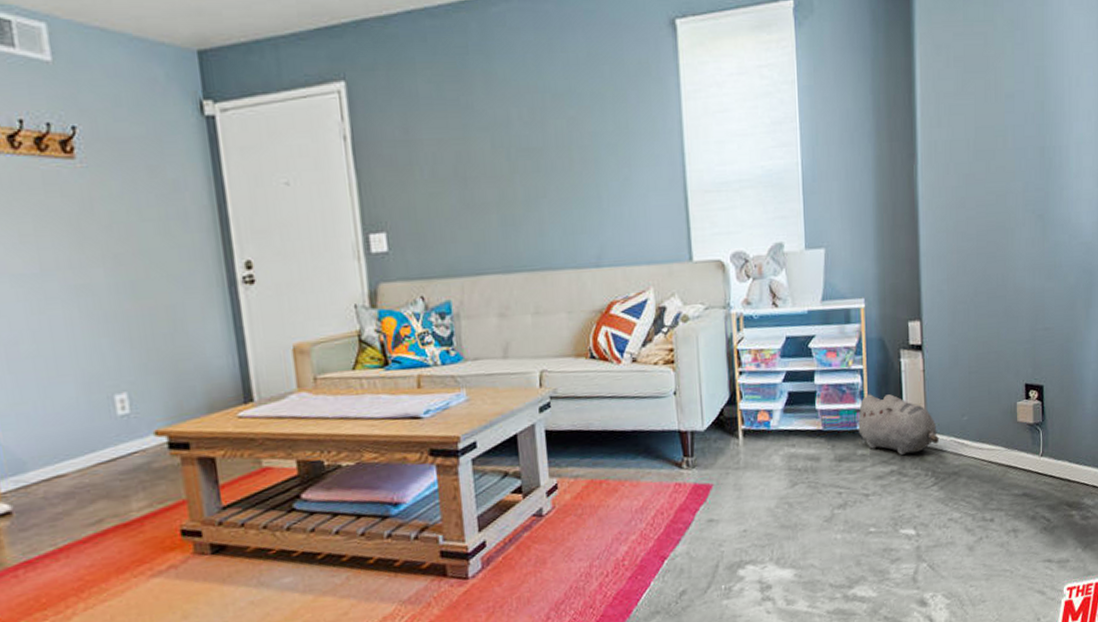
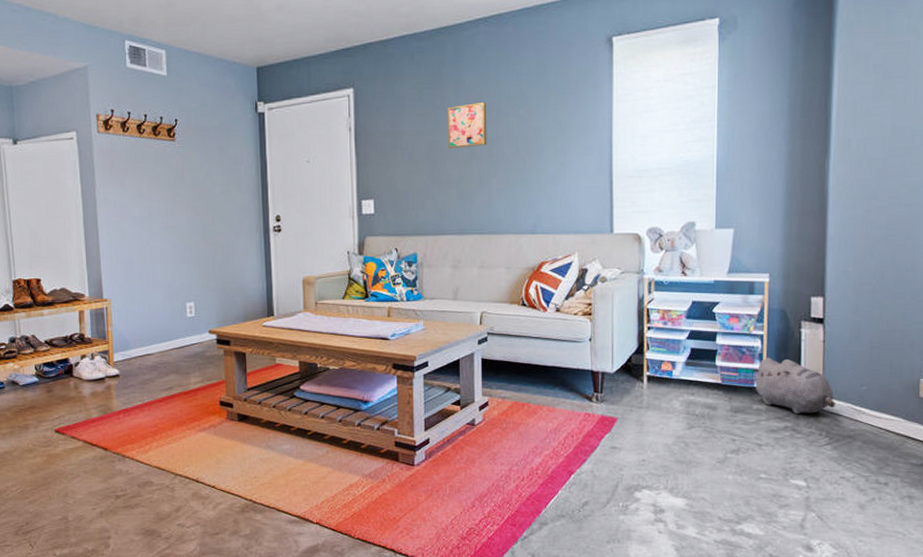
wall art: none [476,99,532,163] -> present [447,101,487,149]

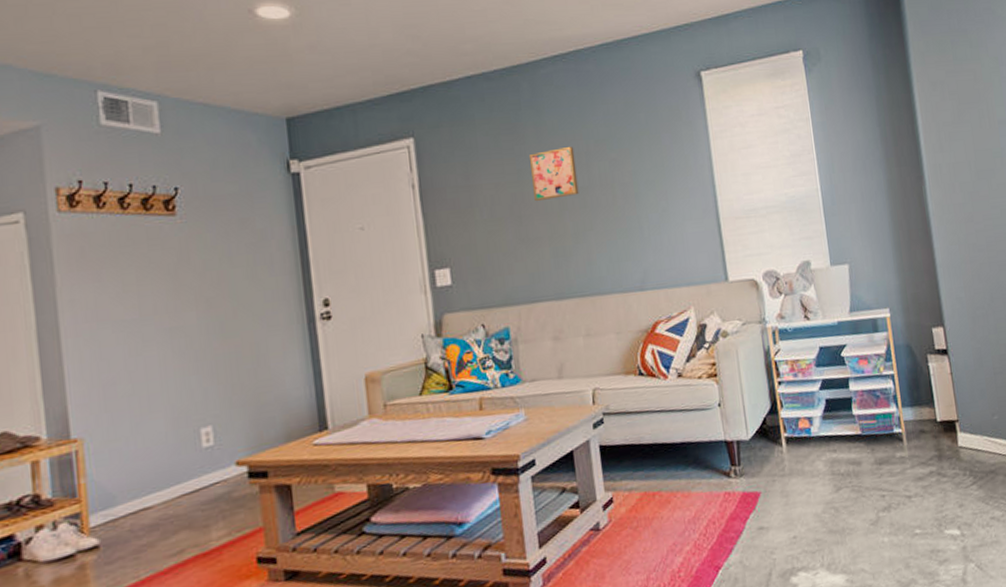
plush toy: present [751,357,835,414] -> none [888,397,973,456]

